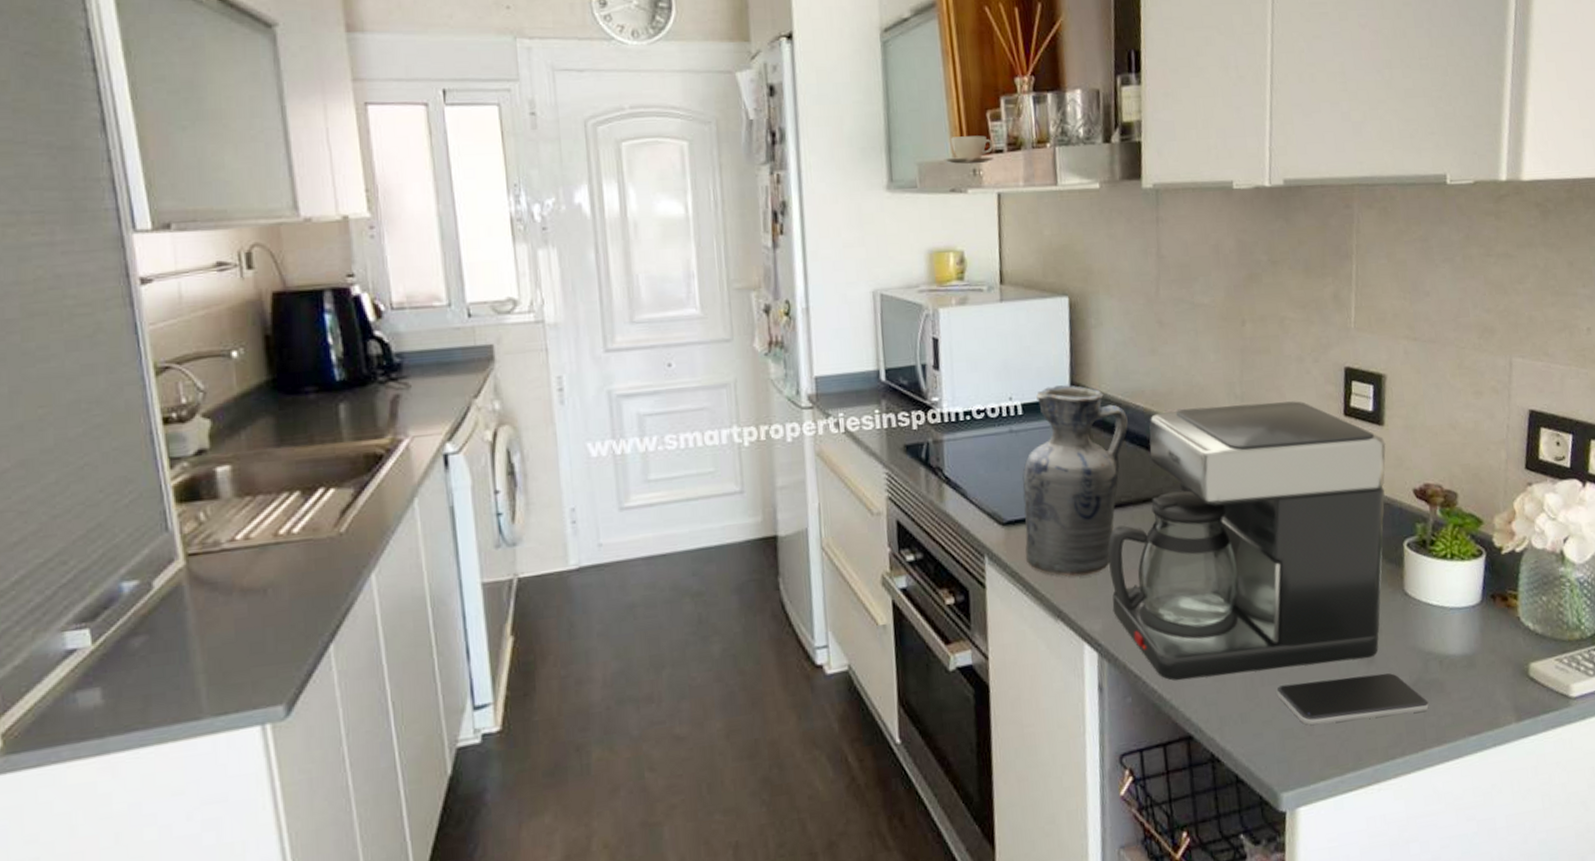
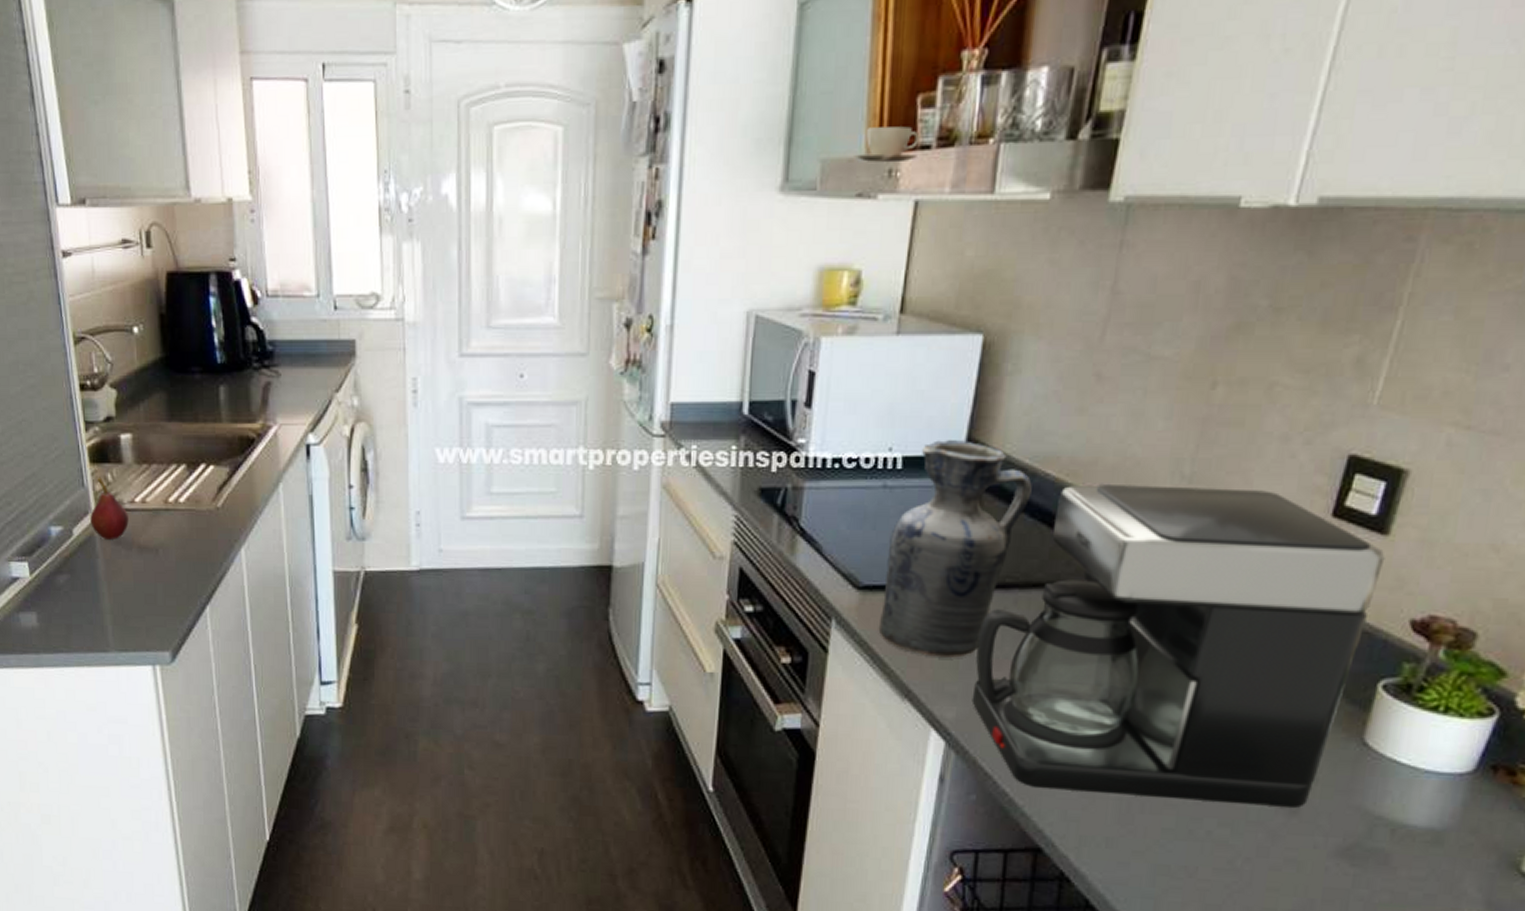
fruit: none [176,517,228,588] -> present [90,477,129,539]
smartphone: present [1276,673,1429,726] -> none [1158,817,1362,881]

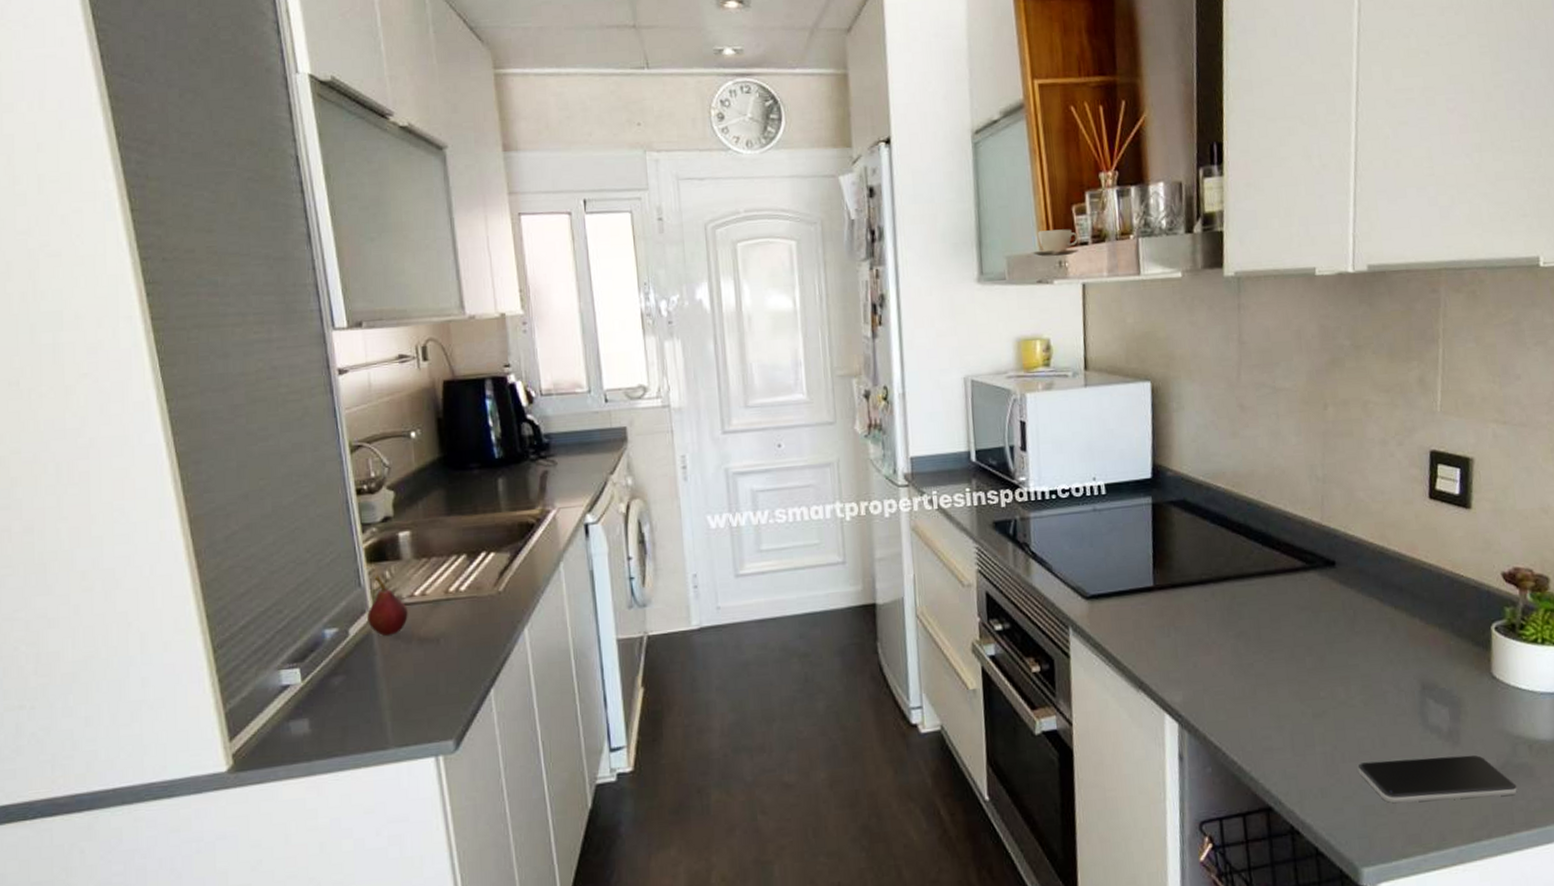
ceramic jug: present [878,440,1032,658] -> none [1105,466,1209,650]
coffee maker: present [971,485,1385,808] -> none [1188,483,1473,753]
smartphone: none [1158,817,1362,881] -> present [1357,755,1517,804]

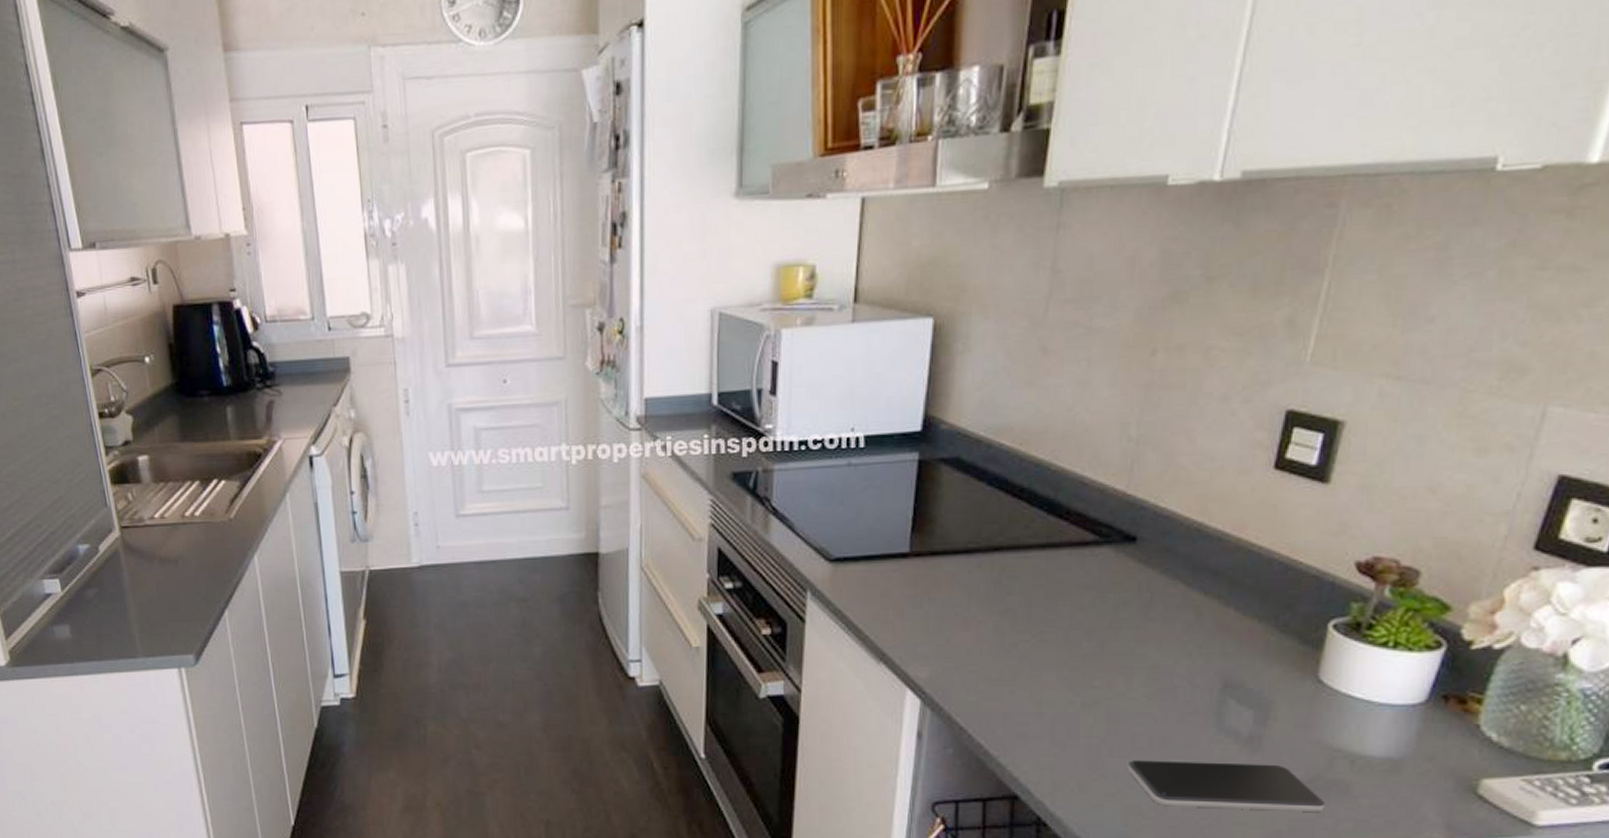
fruit: present [367,575,408,636] -> none [114,497,150,554]
teacup: present [1031,229,1079,257] -> none [802,129,863,165]

